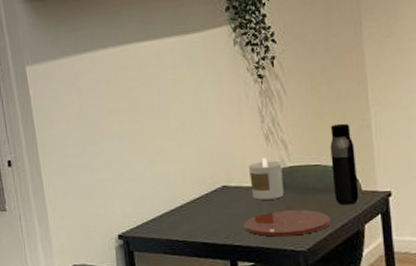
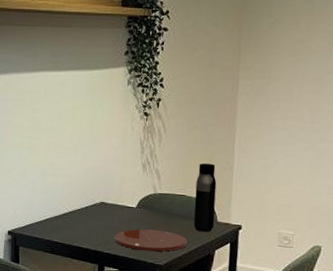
candle: present [249,158,284,200] -> none [124,183,154,219]

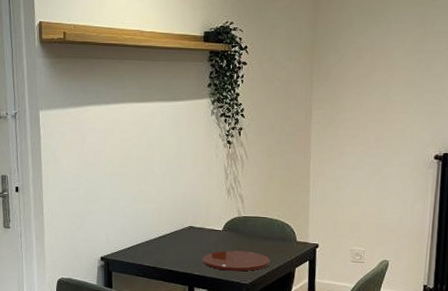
water bottle: present [193,163,217,232] -> none [275,187,295,252]

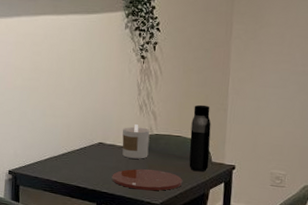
candle: none [211,208,238,241] -> present [122,124,150,159]
water bottle: none [275,187,295,252] -> present [189,104,211,172]

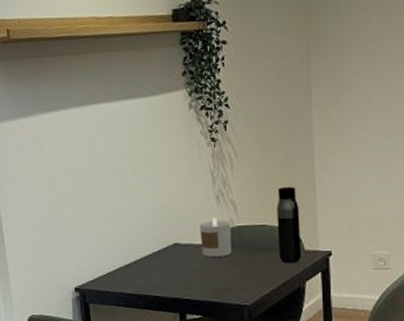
plate: present [112,169,183,191] -> none [193,267,274,292]

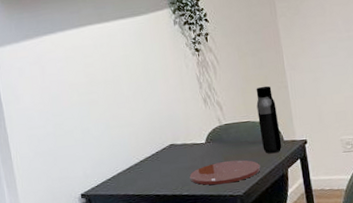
plate: none [193,267,274,292] -> present [189,160,261,185]
candle: present [200,218,232,257] -> none [191,118,222,155]

